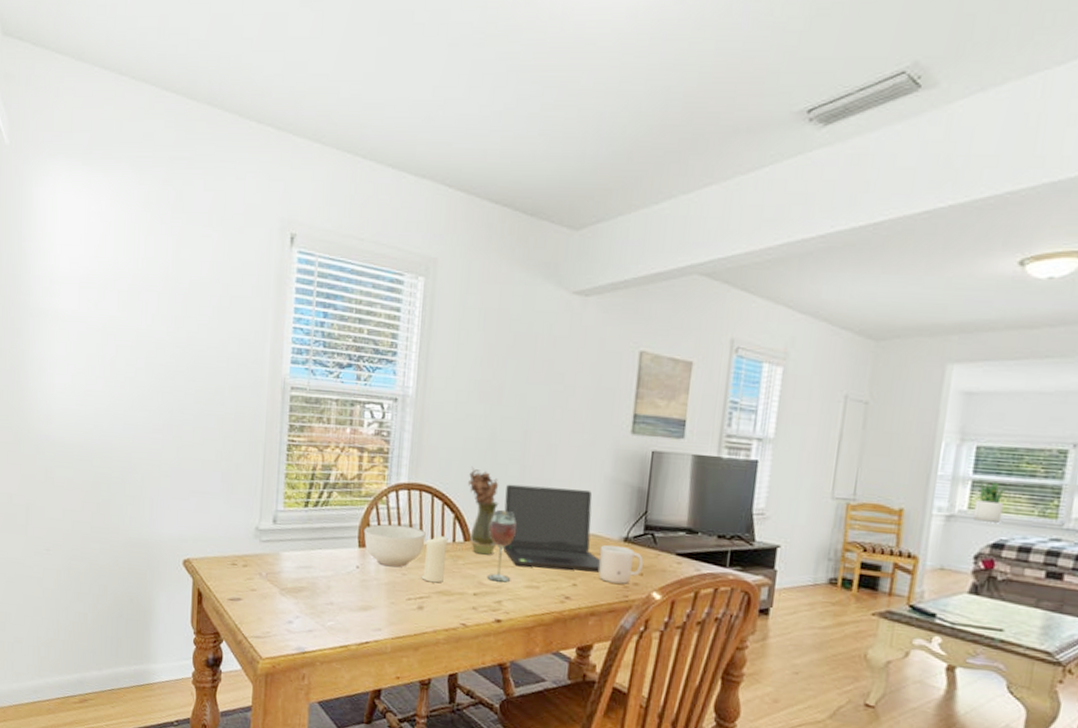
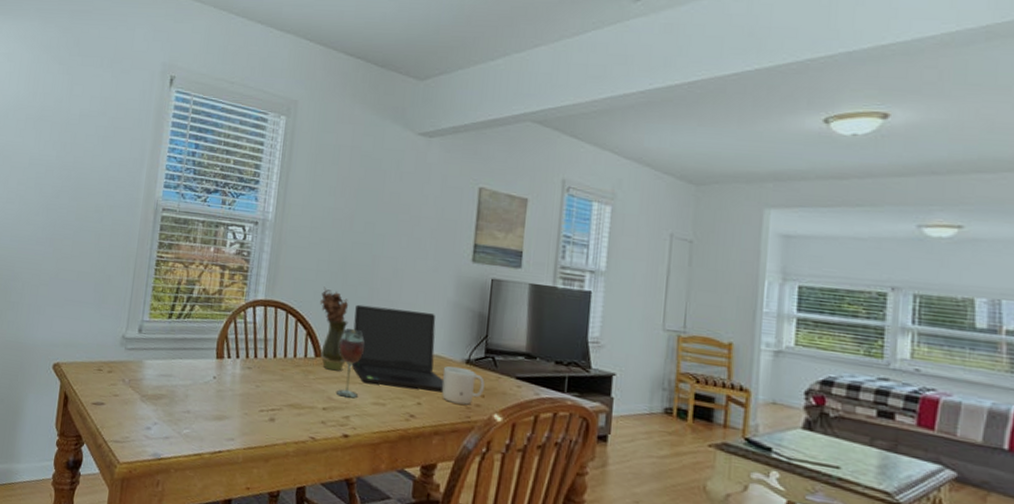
bowl: present [363,524,426,568] -> none [221,337,280,379]
candle: present [421,535,448,583] -> none [274,350,300,397]
planter: present [973,482,1005,523] -> none [800,320,830,360]

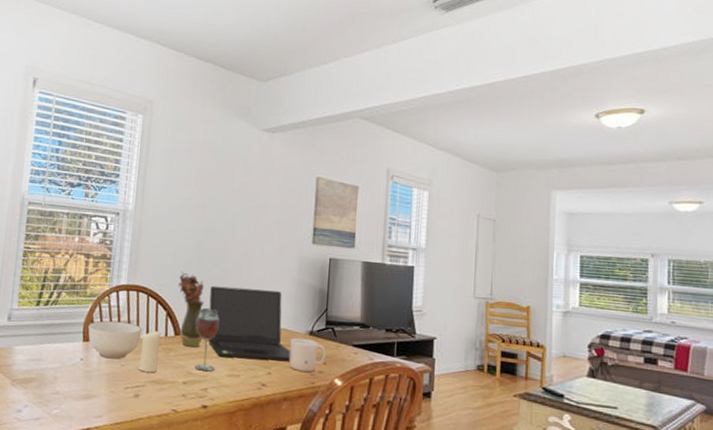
bowl: none [221,337,280,379] -> present [88,320,142,359]
candle: none [274,350,300,397] -> present [137,330,161,373]

